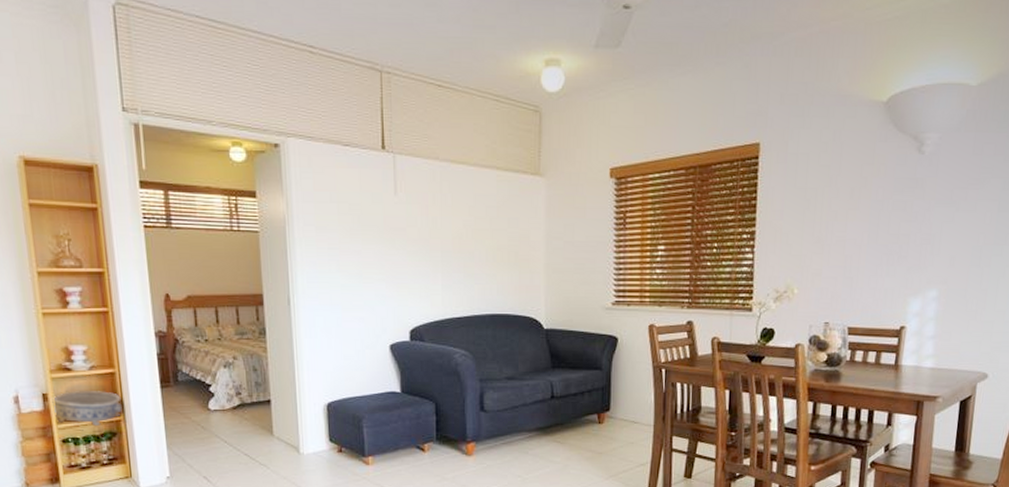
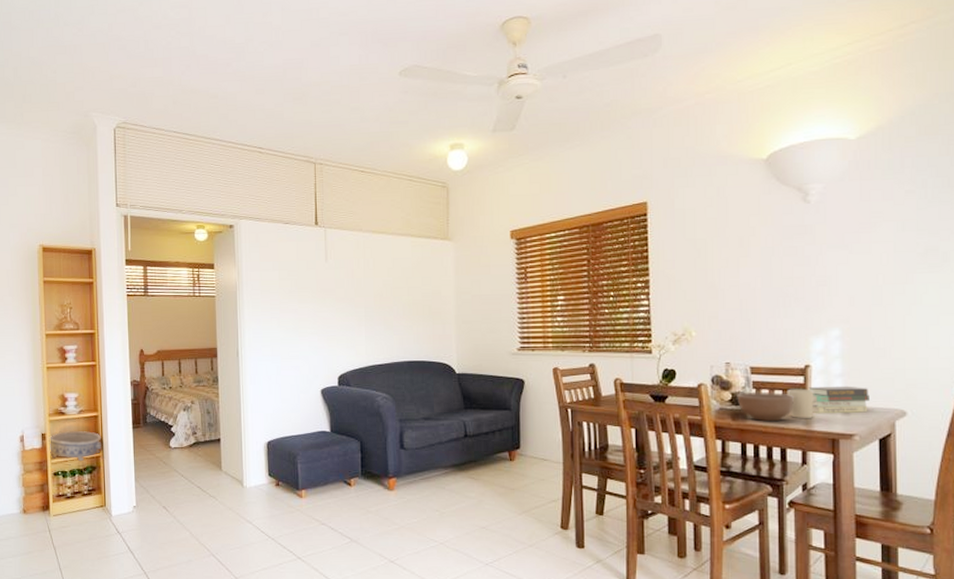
bowl: none [832,354,888,384] -> present [737,393,795,422]
cup: none [880,350,909,381] -> present [787,389,818,419]
books: none [901,348,957,376] -> present [808,386,869,414]

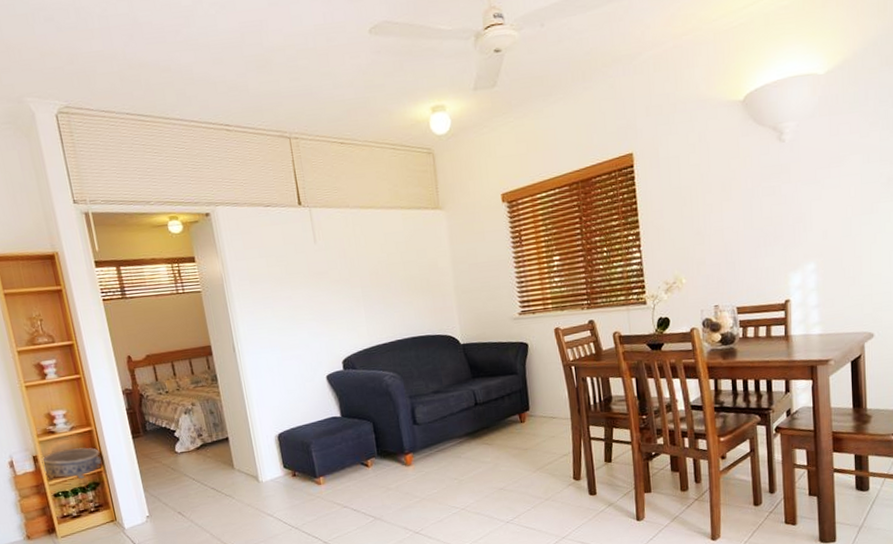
bowl: present [737,393,795,422] -> none [726,329,777,357]
cup: present [787,389,818,419] -> none [770,322,798,351]
books: present [808,386,869,414] -> none [789,315,842,345]

